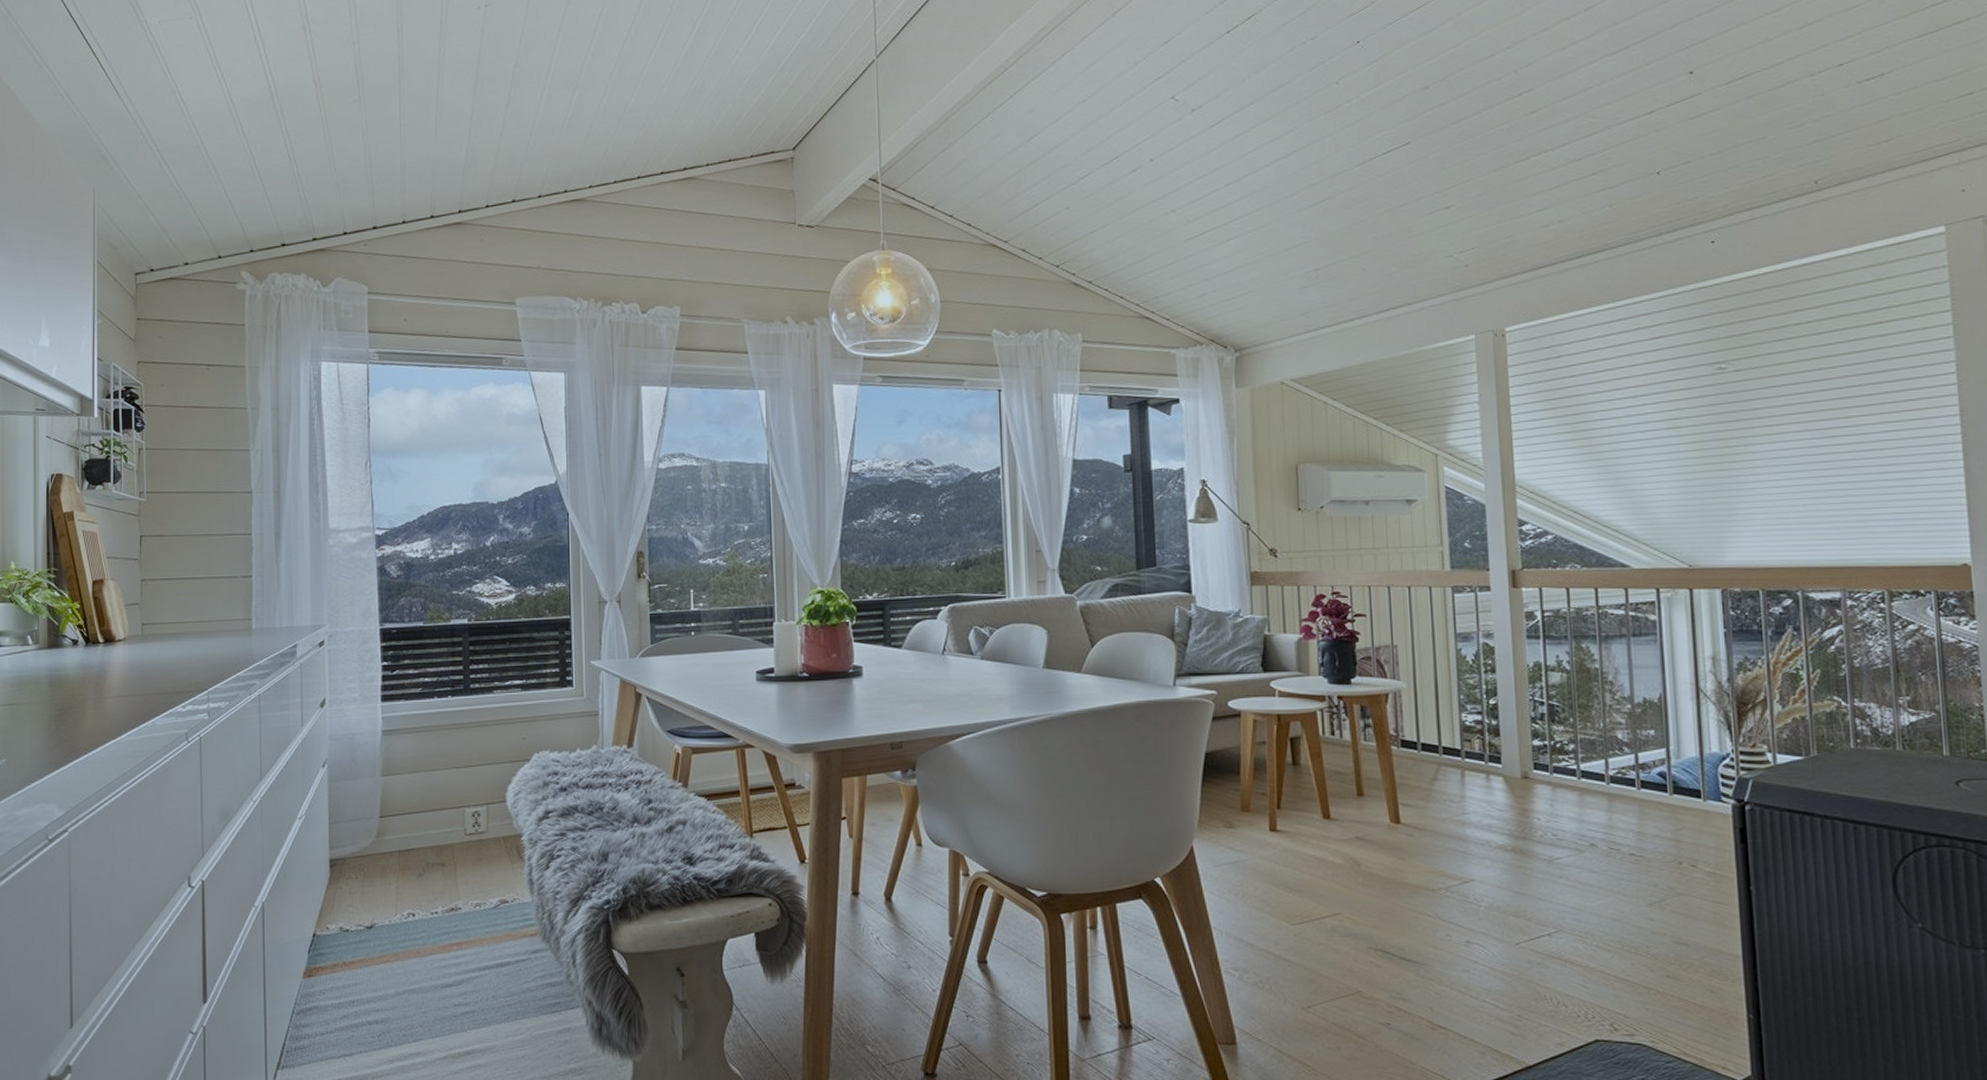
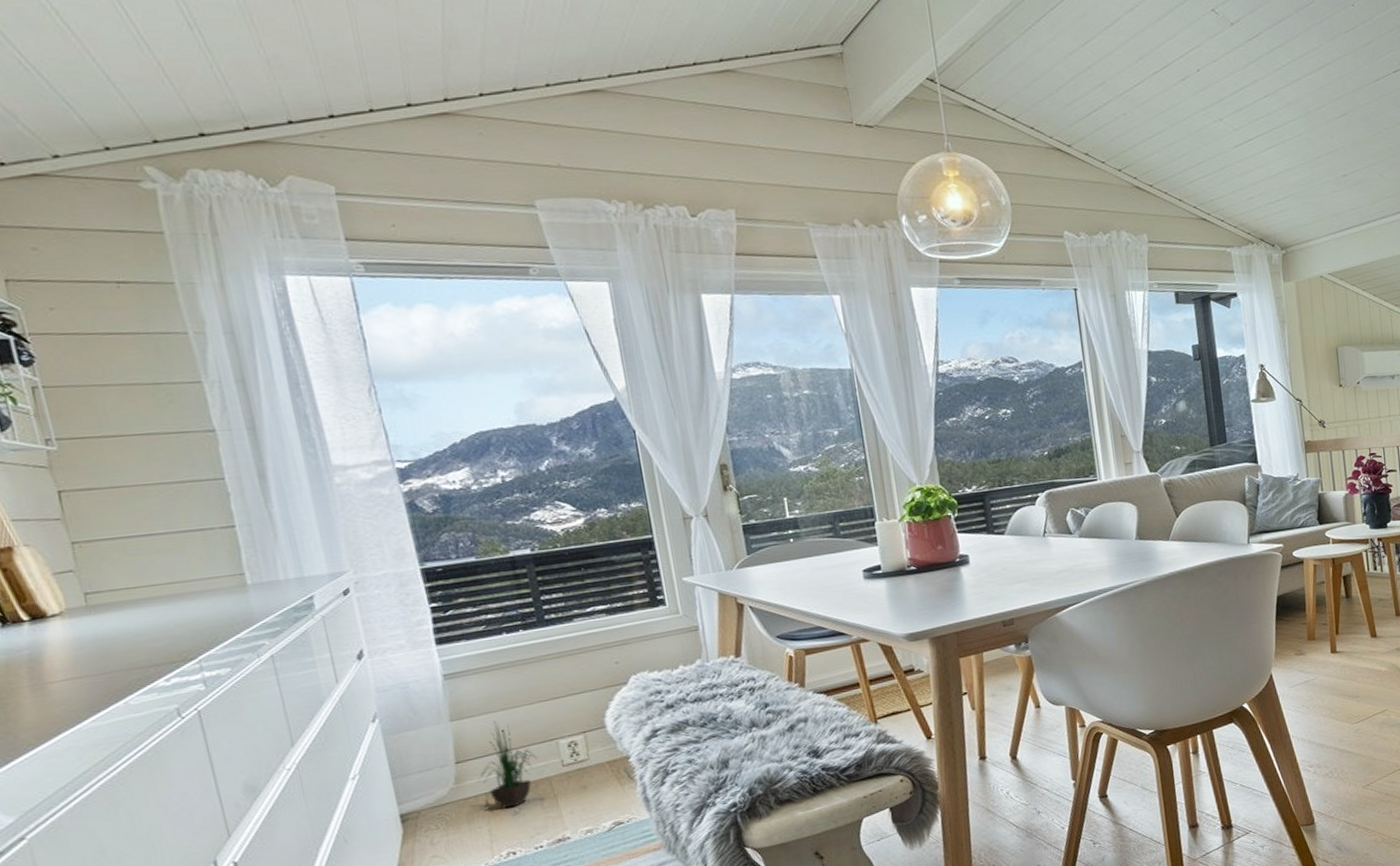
potted plant: none [397,781,445,869] -> present [480,721,537,809]

